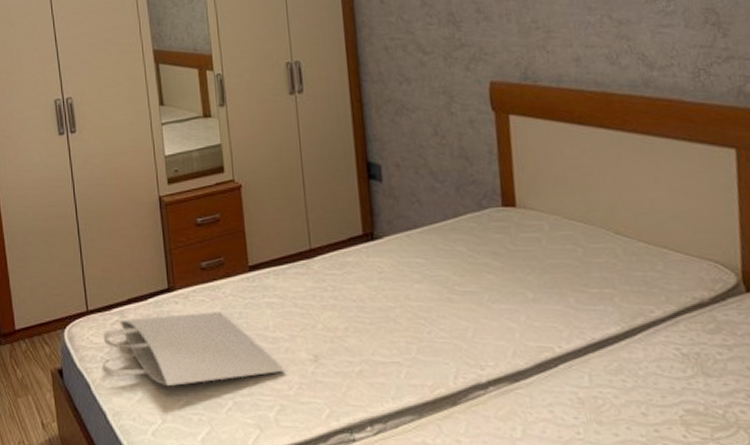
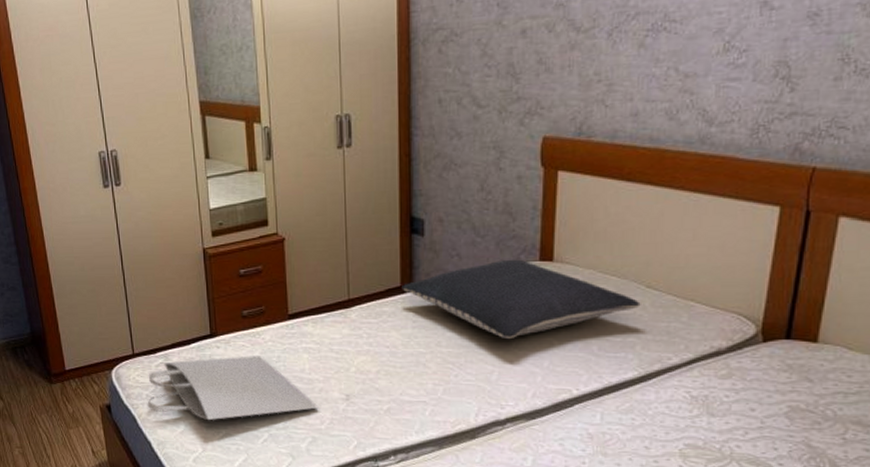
pillow: none [364,205,613,292] -> present [402,259,641,340]

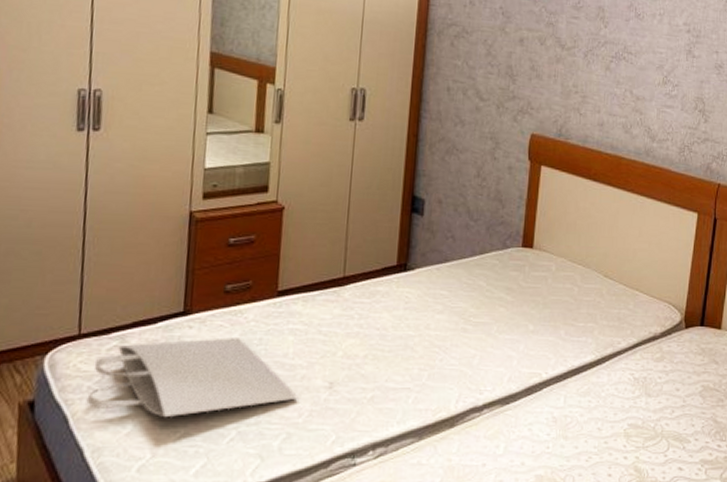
pillow: present [402,259,641,340] -> none [397,244,600,323]

